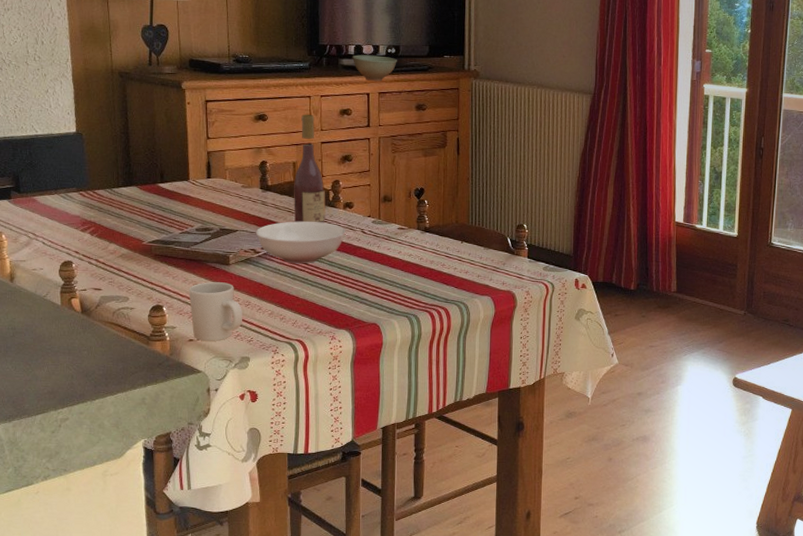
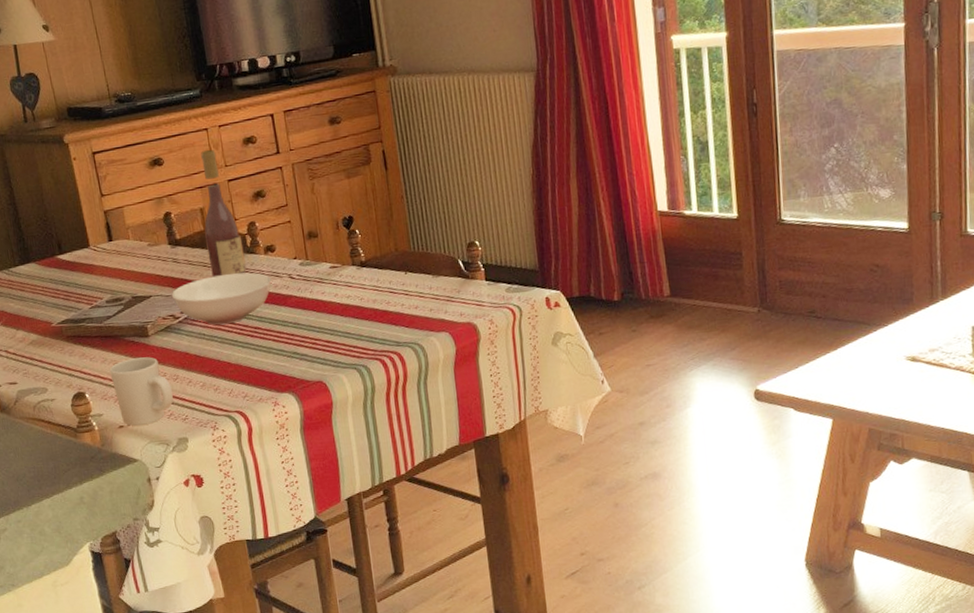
bowl: present [352,55,397,82] -> none [247,67,300,100]

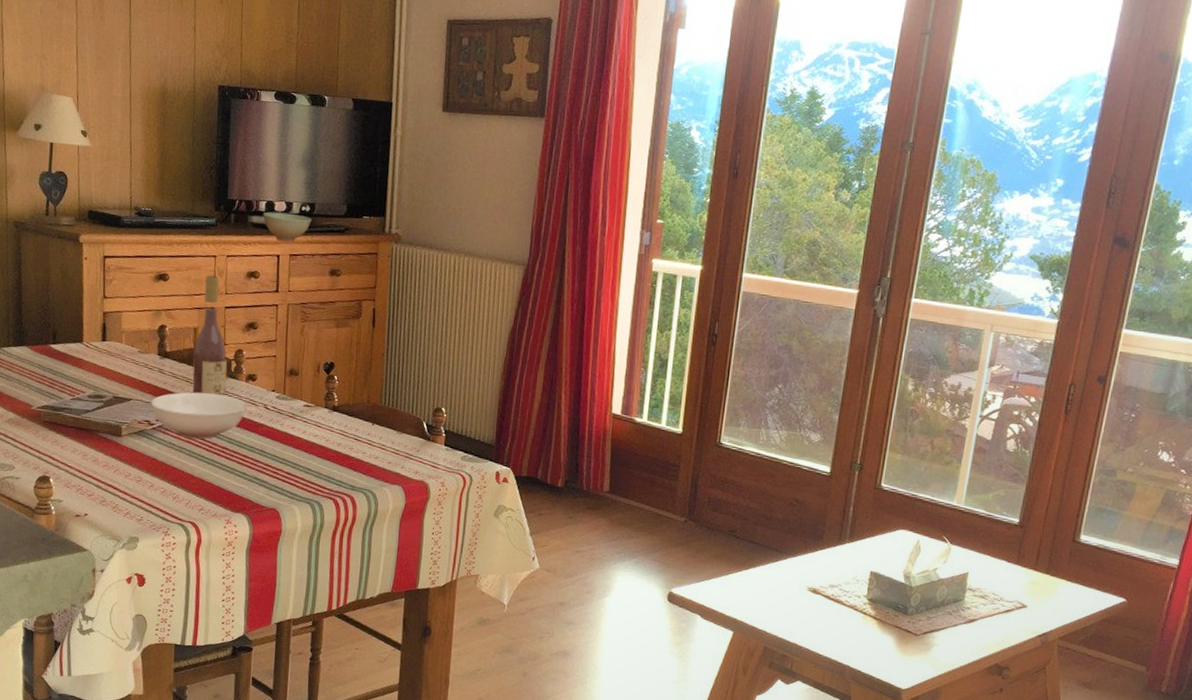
mug: present [109,357,174,427] -> none [77,453,134,519]
bowl: none [247,67,300,100] -> present [262,212,312,243]

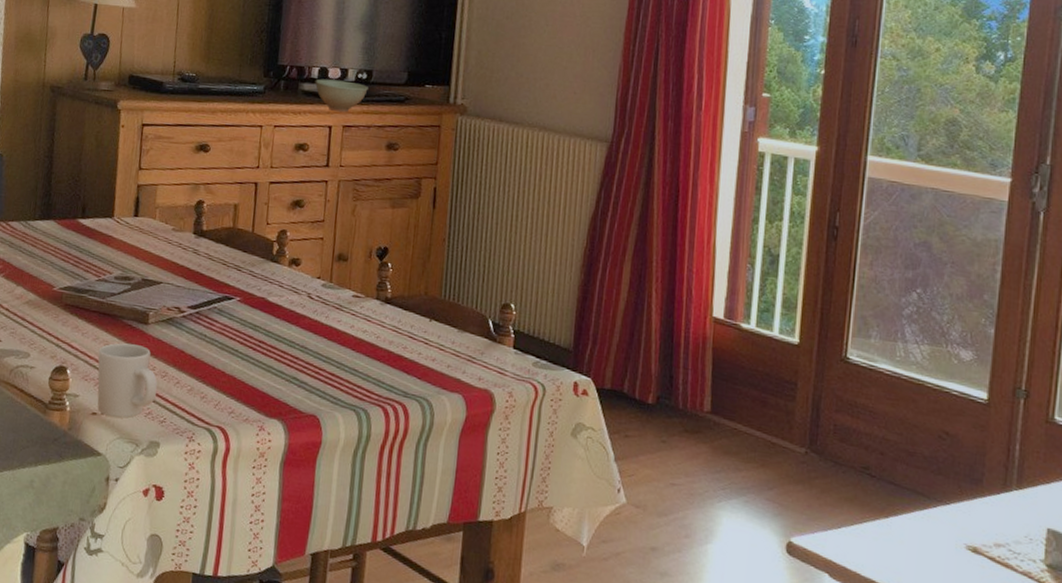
mug: none [77,453,134,519] -> present [97,342,158,418]
bowl: present [150,392,248,440] -> none [182,276,289,331]
wine bottle: present [192,276,228,396] -> none [229,147,270,282]

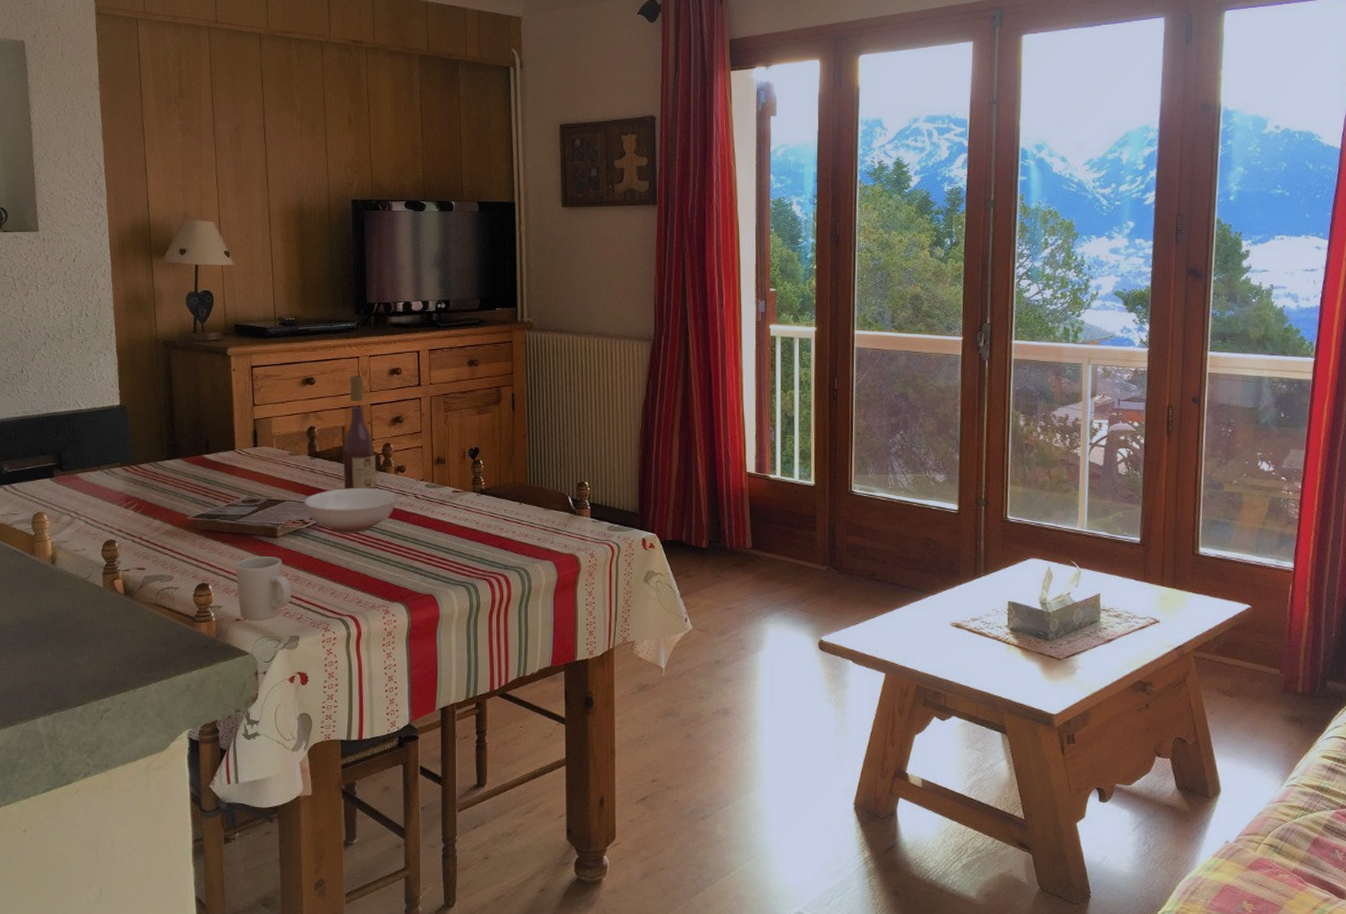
bowl: none [182,276,289,331] -> present [304,488,398,534]
wine bottle: none [229,147,270,282] -> present [342,376,377,490]
bowl: present [315,79,368,113] -> none [401,311,447,339]

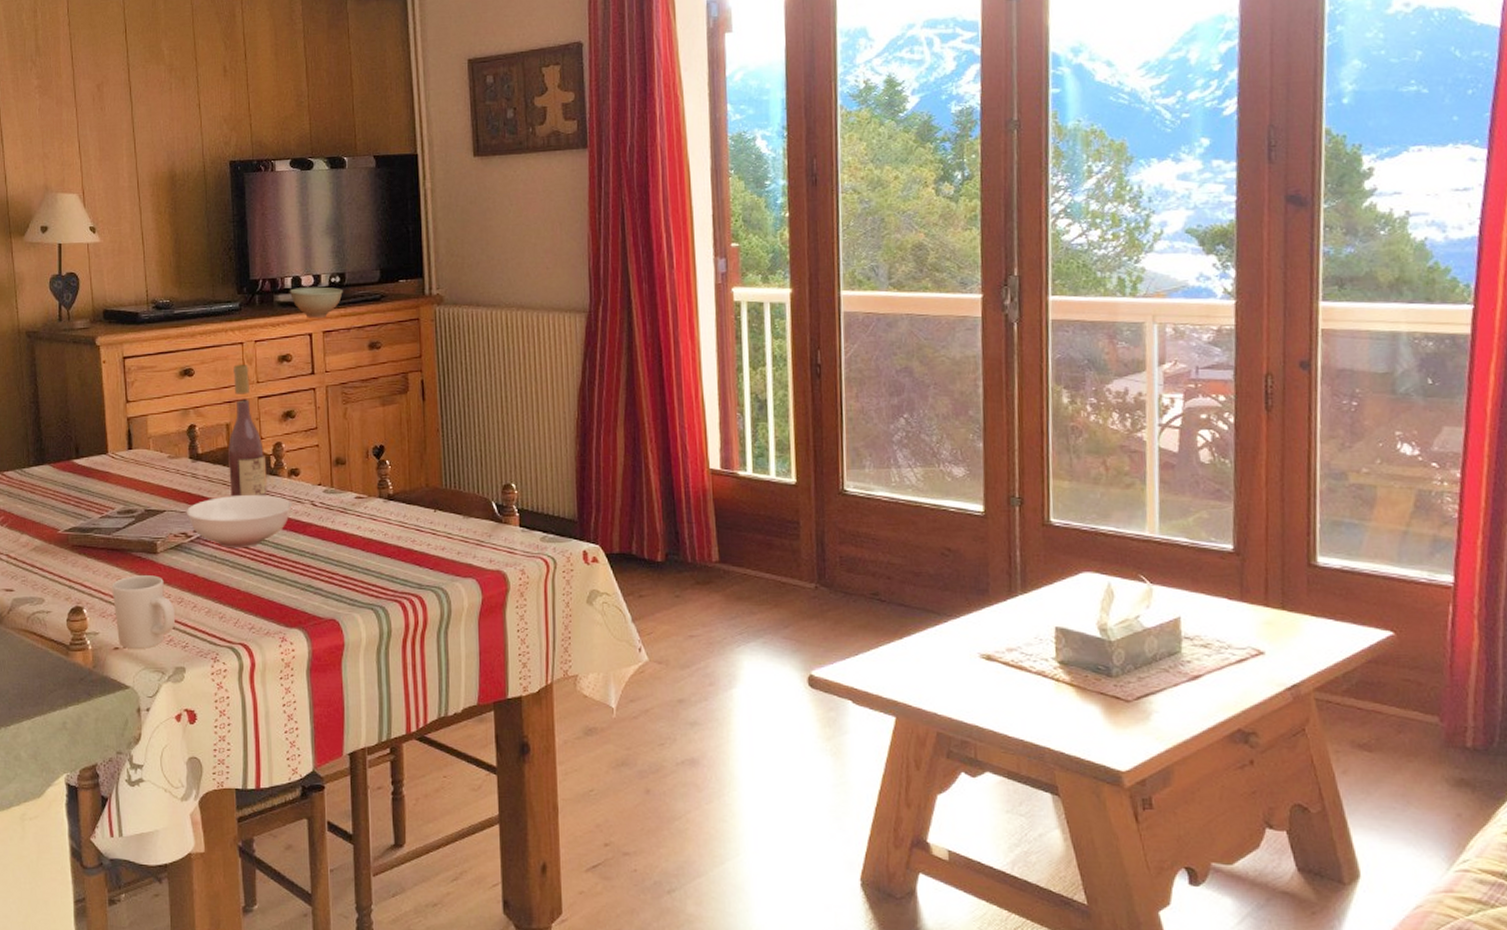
bowl: none [401,311,447,339] -> present [289,286,343,319]

